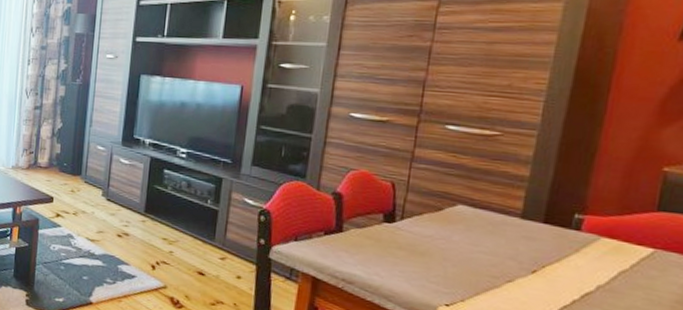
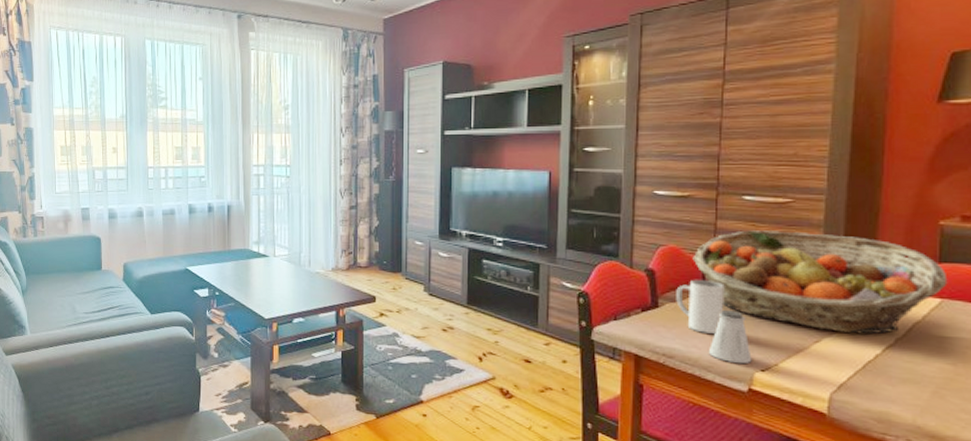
mug: none [362,207,416,264] -> present [676,280,725,334]
fruit basket: none [384,161,665,280] -> present [692,230,948,335]
saltshaker: none [390,240,437,297] -> present [708,309,752,364]

